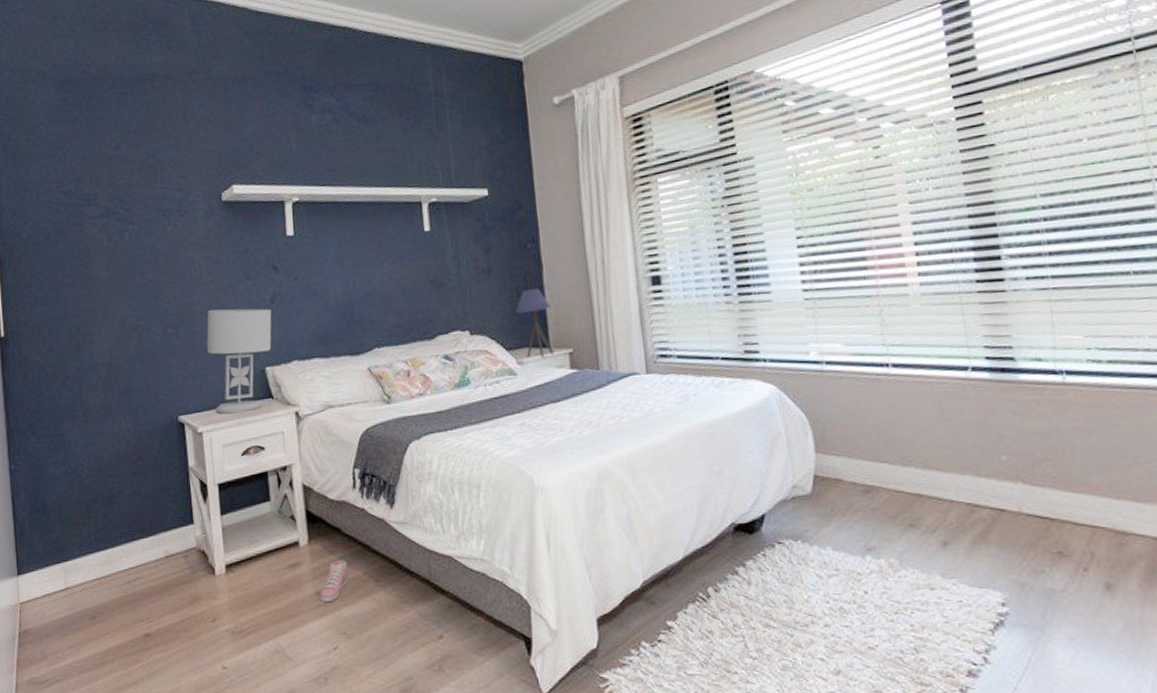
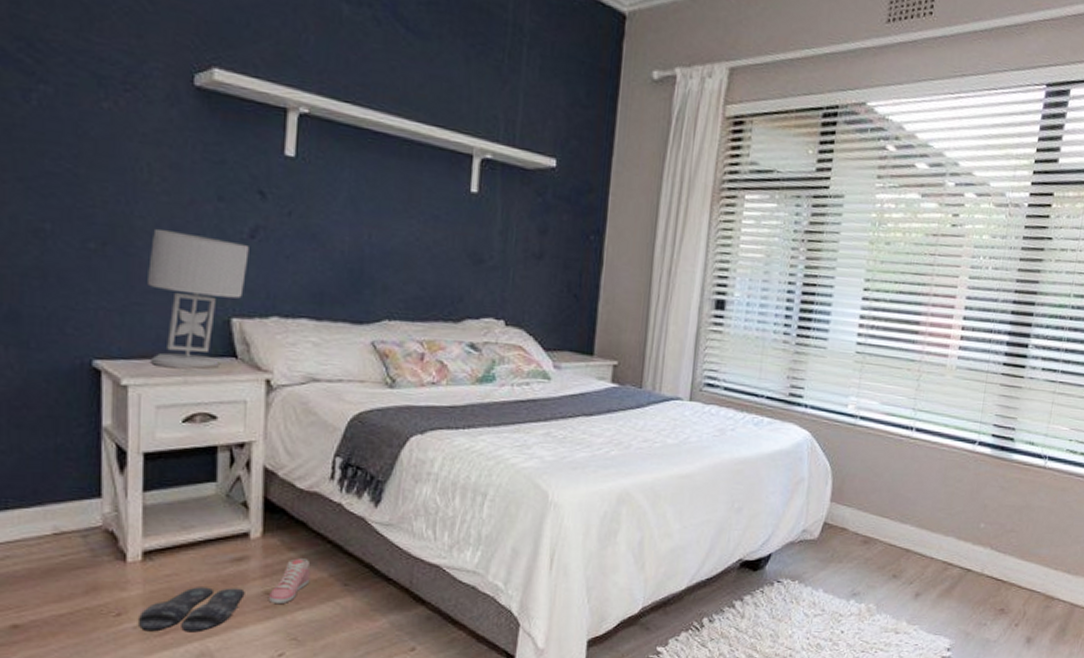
slippers: none [228,590,302,634] -> present [137,587,245,633]
table lamp: present [515,287,554,358] -> none [562,284,605,366]

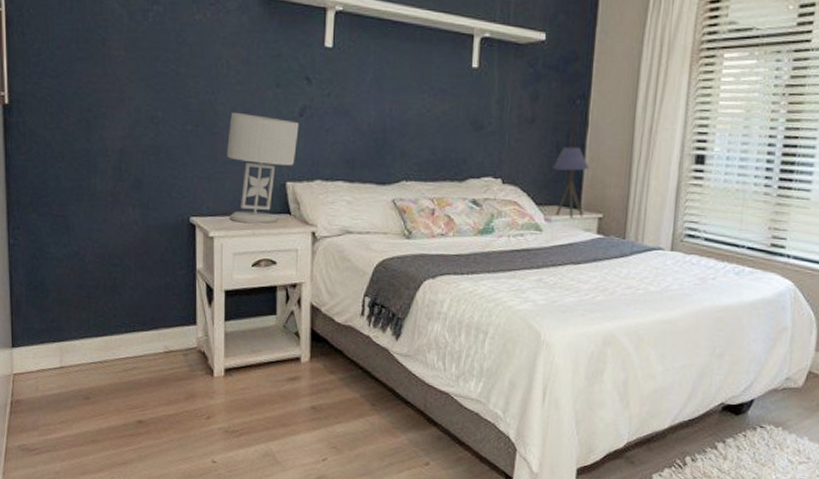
slippers: present [137,587,245,633] -> none [221,399,297,436]
sneaker: present [268,558,311,603] -> none [314,380,346,417]
table lamp: none [562,284,605,366] -> present [552,145,590,218]

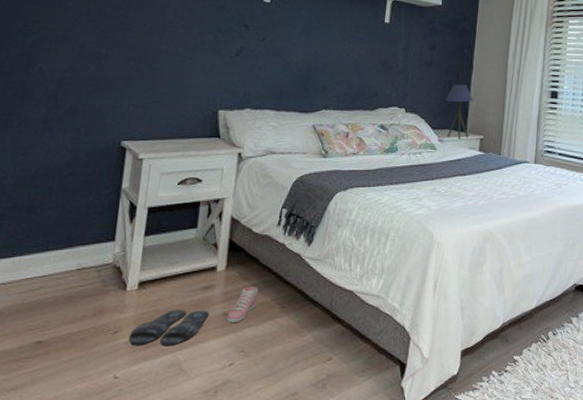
slippers: none [221,399,297,436] -> present [129,310,209,347]
table lamp: present [227,113,299,224] -> none [161,52,235,147]
sneaker: none [314,380,346,417] -> present [225,286,259,322]

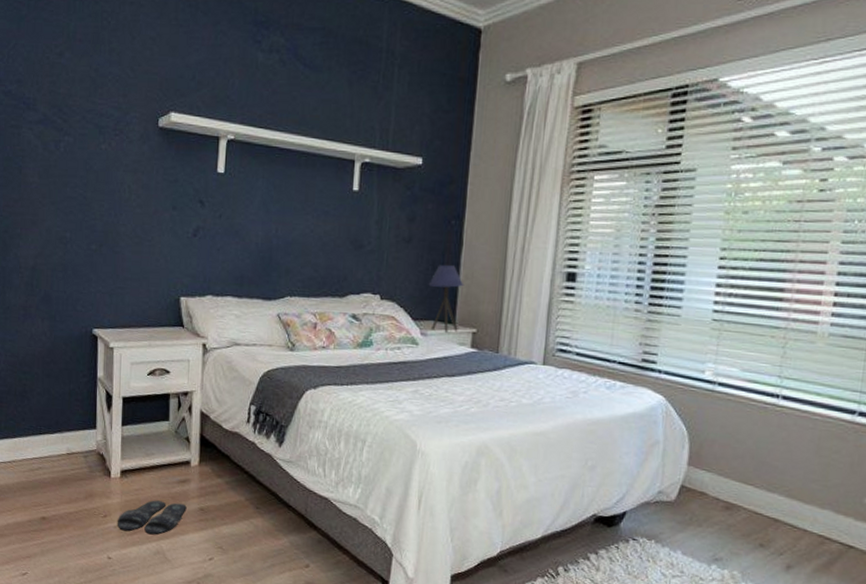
sneaker: present [225,286,259,322] -> none [202,484,232,519]

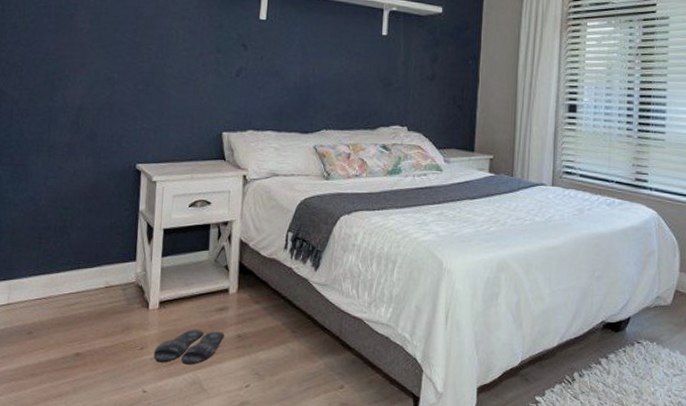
table lamp: present [428,263,464,333] -> none [450,97,481,160]

